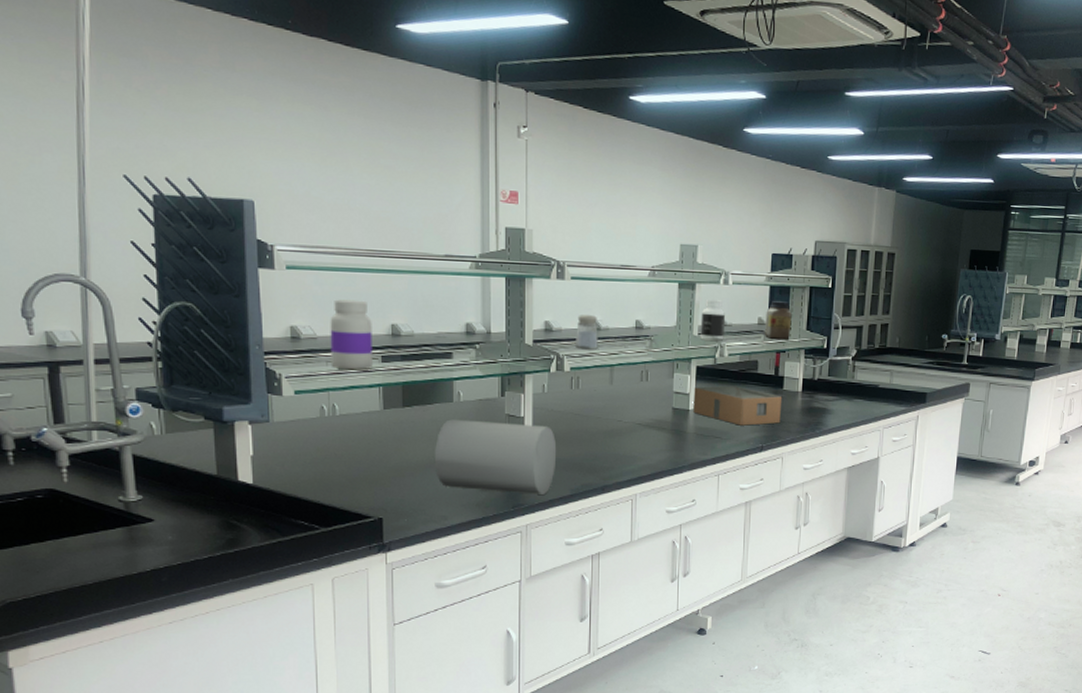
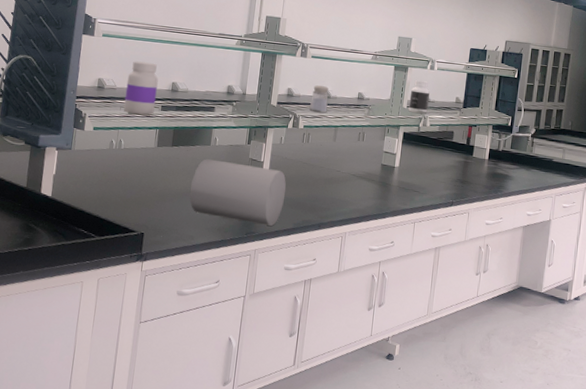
cardboard box: present [693,385,783,426] -> none [398,149,472,184]
jar: present [765,301,792,341] -> none [461,85,484,117]

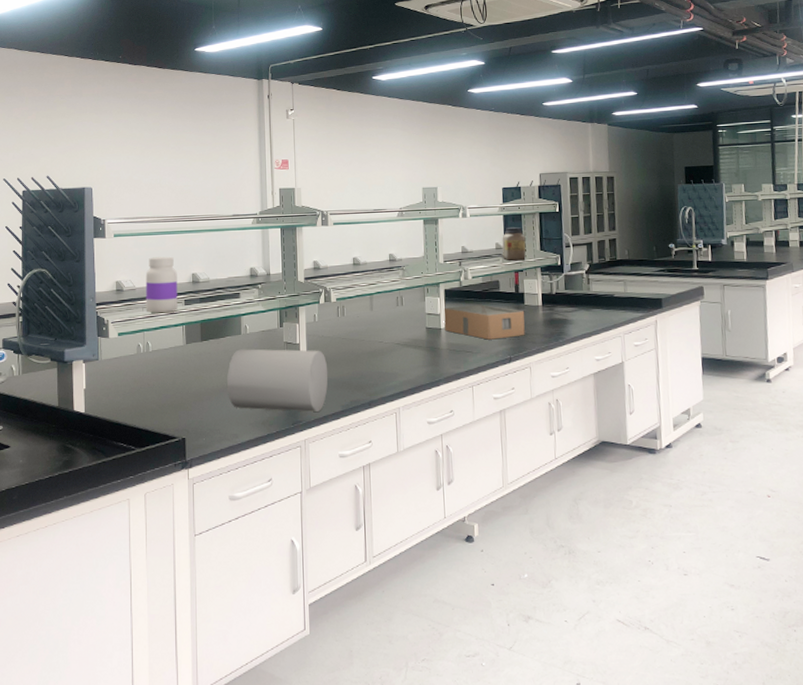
salt shaker: present [309,85,329,113] -> none [339,253,359,283]
cardboard box: none [398,149,472,184] -> present [444,304,525,340]
medicine bottle: present [408,80,430,115] -> none [445,231,467,268]
jar: none [461,85,484,117] -> present [502,227,526,261]

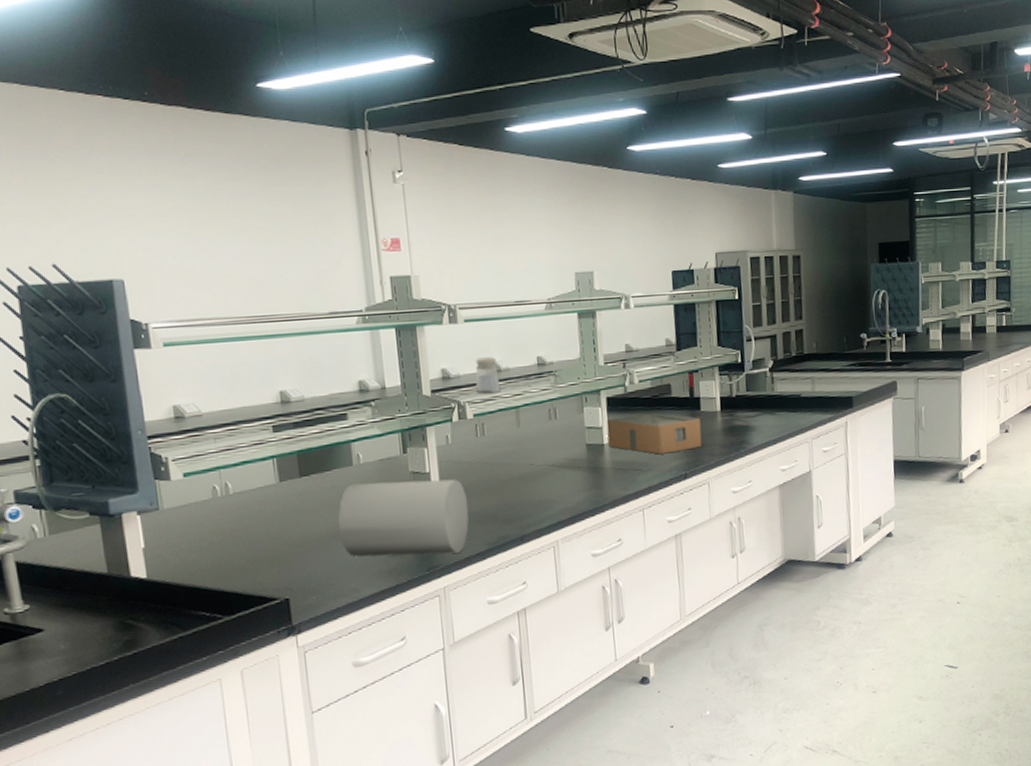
jar: present [145,256,178,313] -> none [214,370,264,445]
salt shaker: none [339,253,359,283] -> present [475,357,500,395]
jar: present [502,227,526,261] -> none [673,319,702,360]

